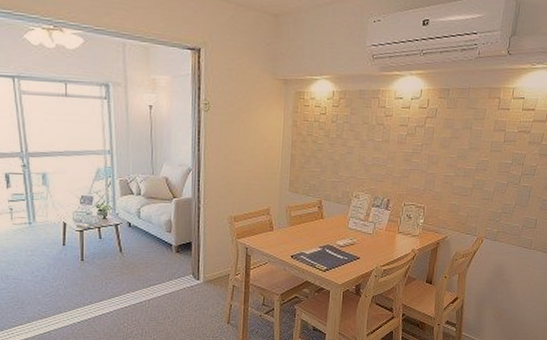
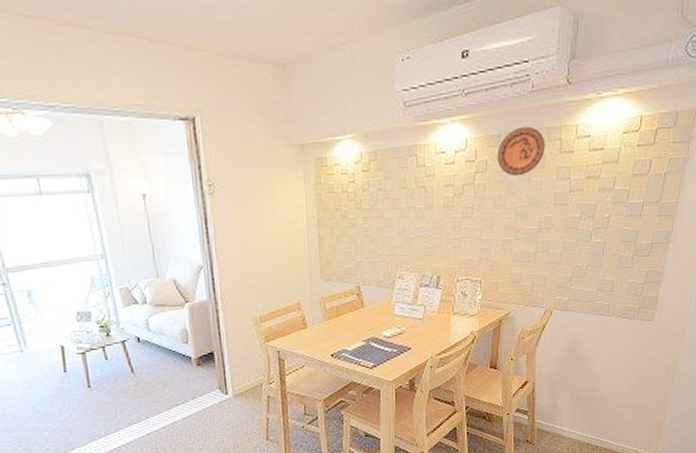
decorative plate: none [445,84,487,124] -> present [497,126,545,176]

